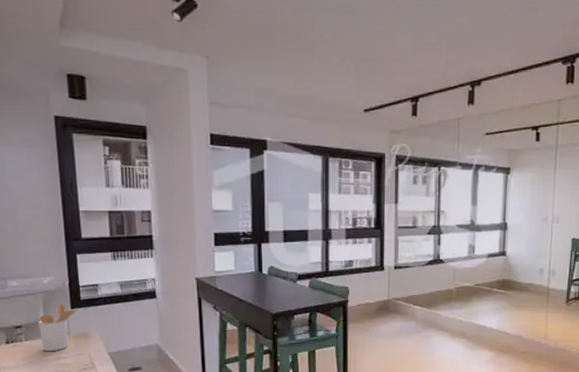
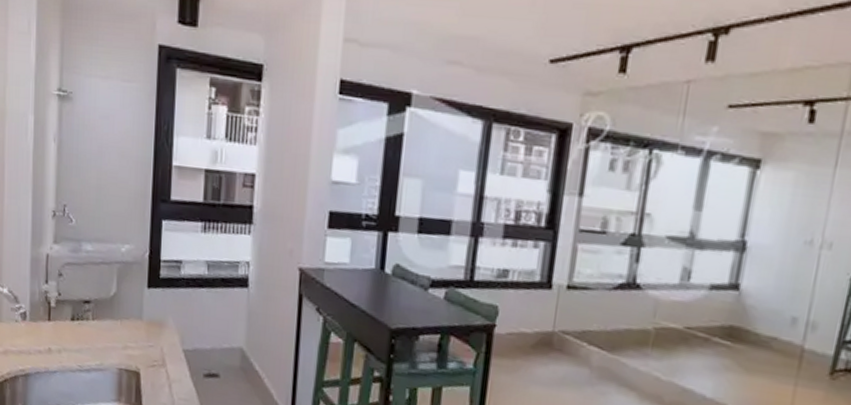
utensil holder: present [38,303,79,352] -> none [109,279,157,338]

